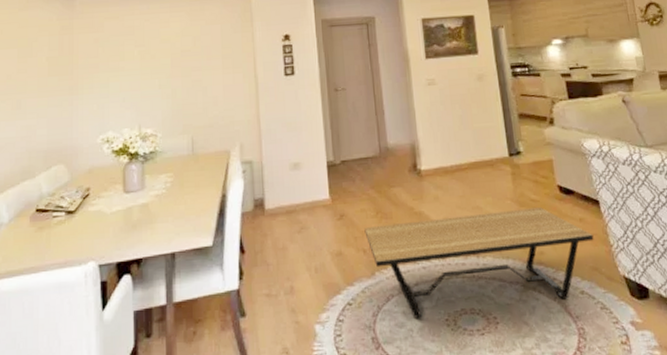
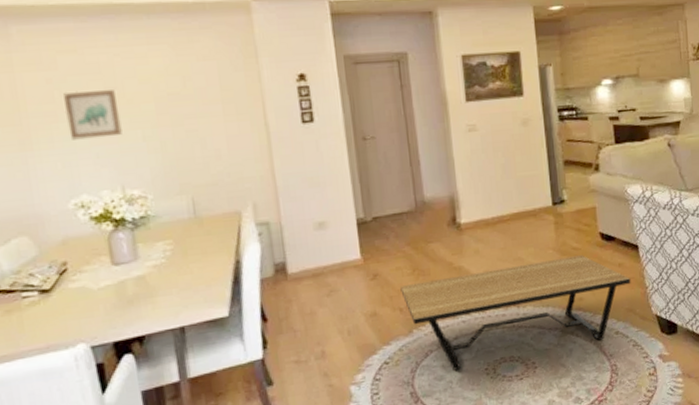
wall art: none [105,47,144,87] -> present [63,90,122,140]

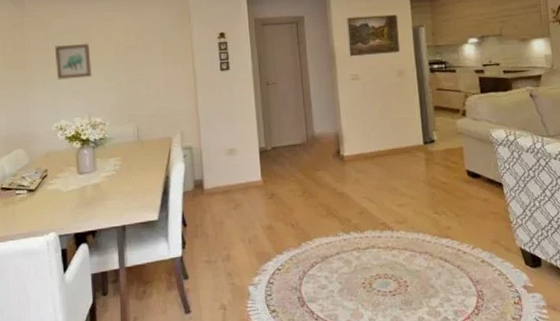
coffee table: present [400,255,631,371] -> none [292,189,496,282]

